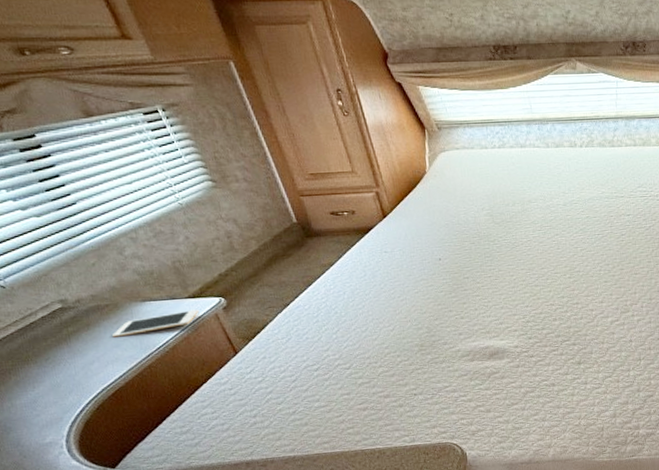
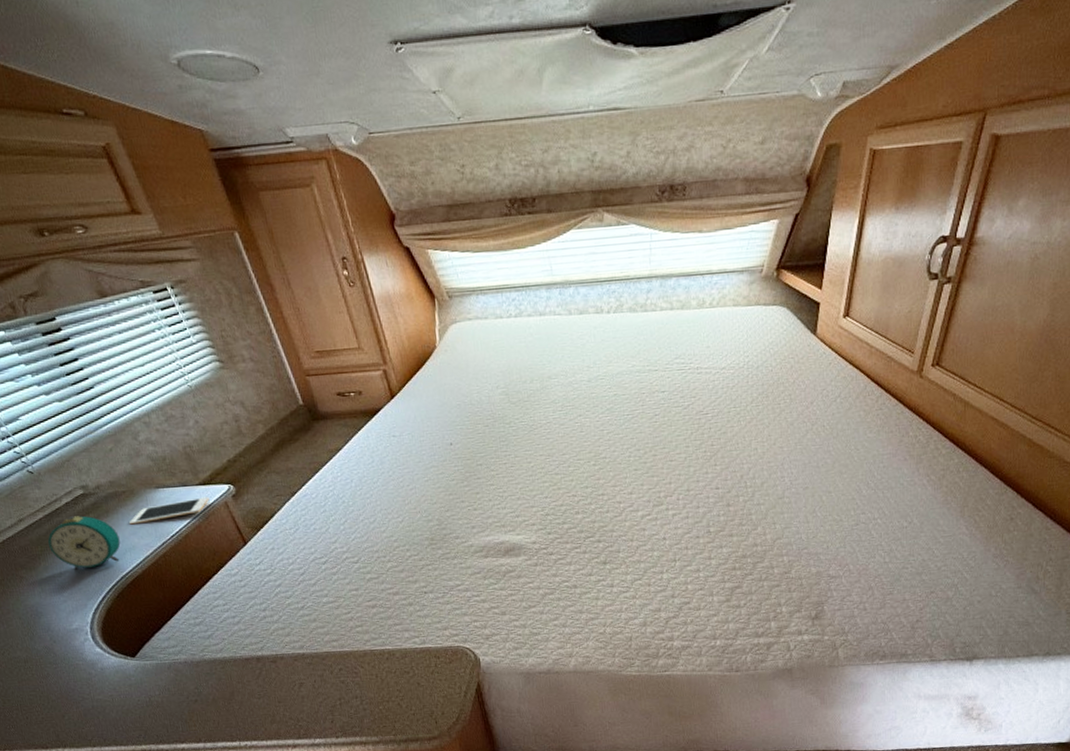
alarm clock: none [20,329,102,382] -> present [47,515,121,569]

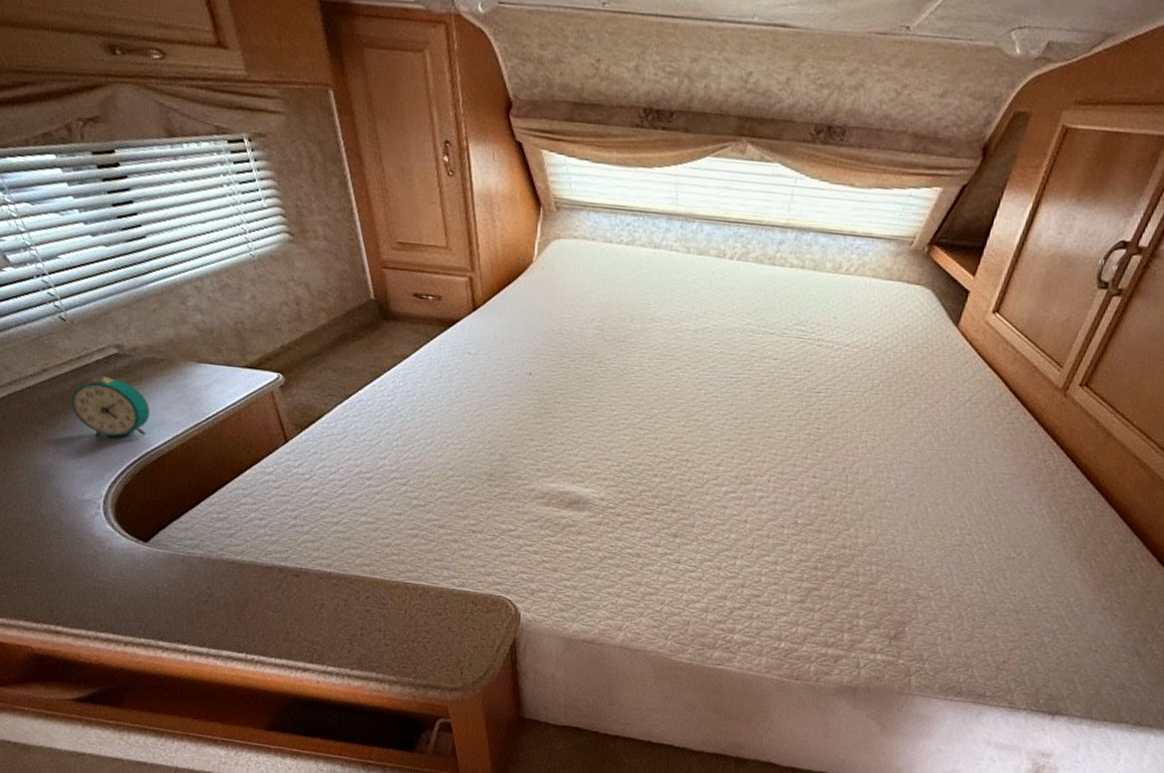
cell phone: present [129,497,210,525] -> none [163,381,255,399]

